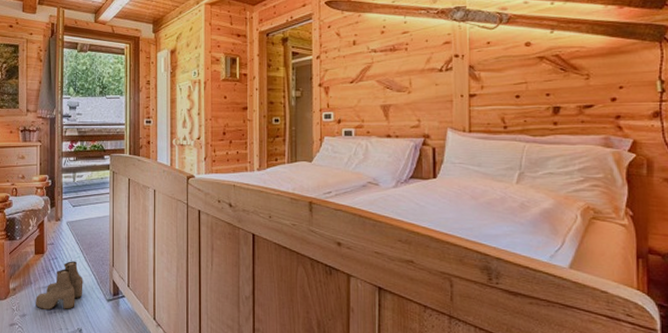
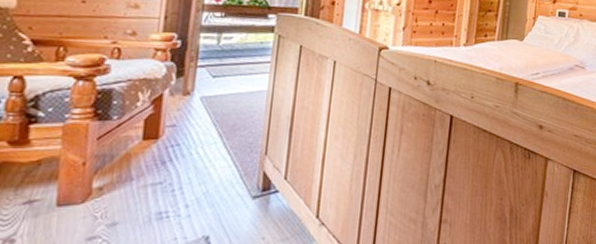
boots: present [36,261,83,311] -> none [136,148,219,216]

